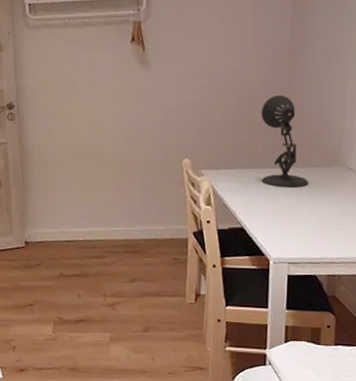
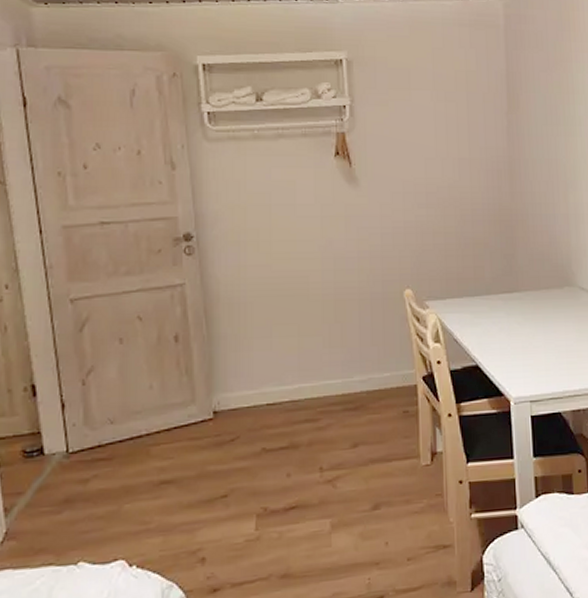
desk lamp: present [261,94,308,188] -> none [485,211,542,314]

